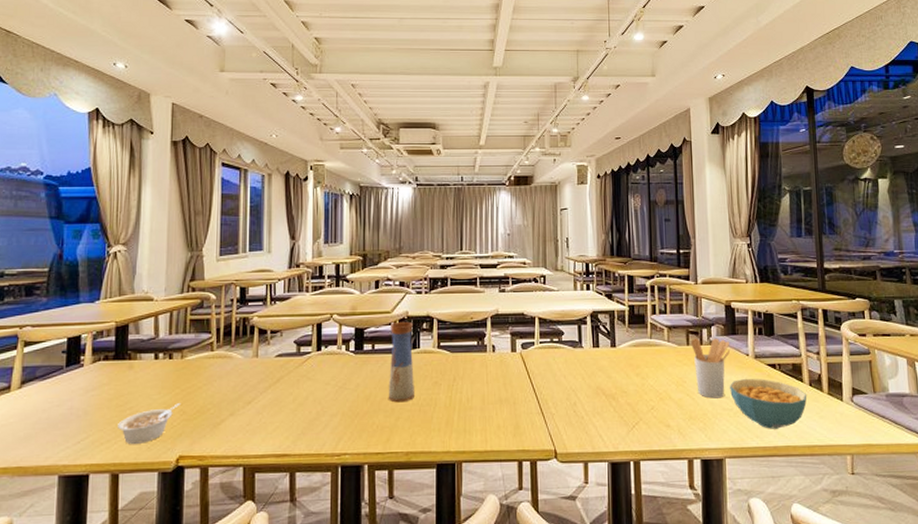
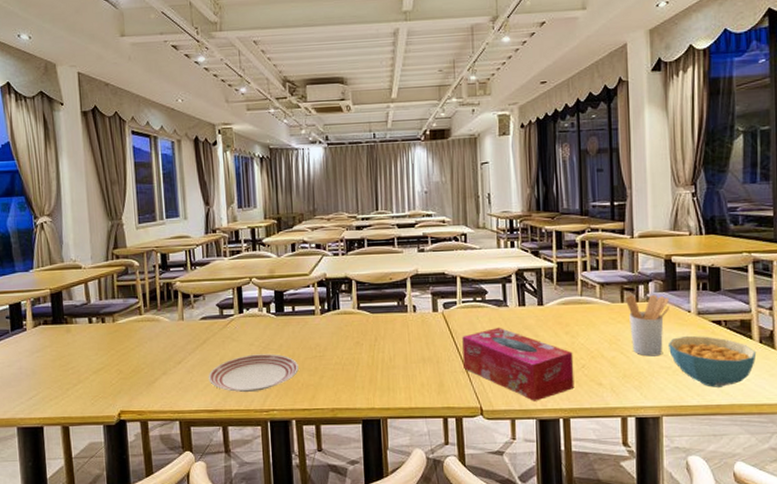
legume: present [118,403,180,444] -> none [63,363,116,400]
dinner plate: none [279,394,374,435] -> present [208,354,299,393]
vase: present [388,321,414,403] -> none [309,283,337,362]
tissue box: none [539,368,644,444] -> present [462,327,575,401]

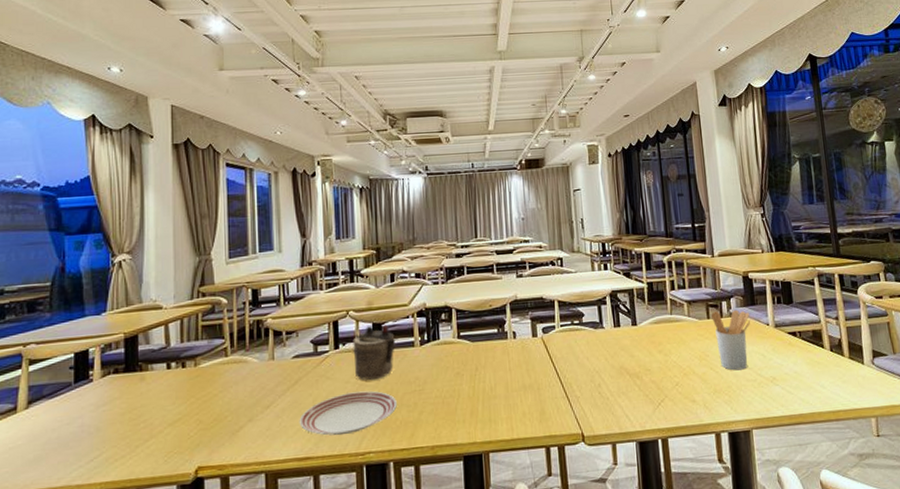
teapot: none [256,292,300,345] -> present [353,324,399,381]
tissue box: present [462,327,575,401] -> none [562,349,670,423]
cereal bowl: present [669,335,757,388] -> none [752,347,829,397]

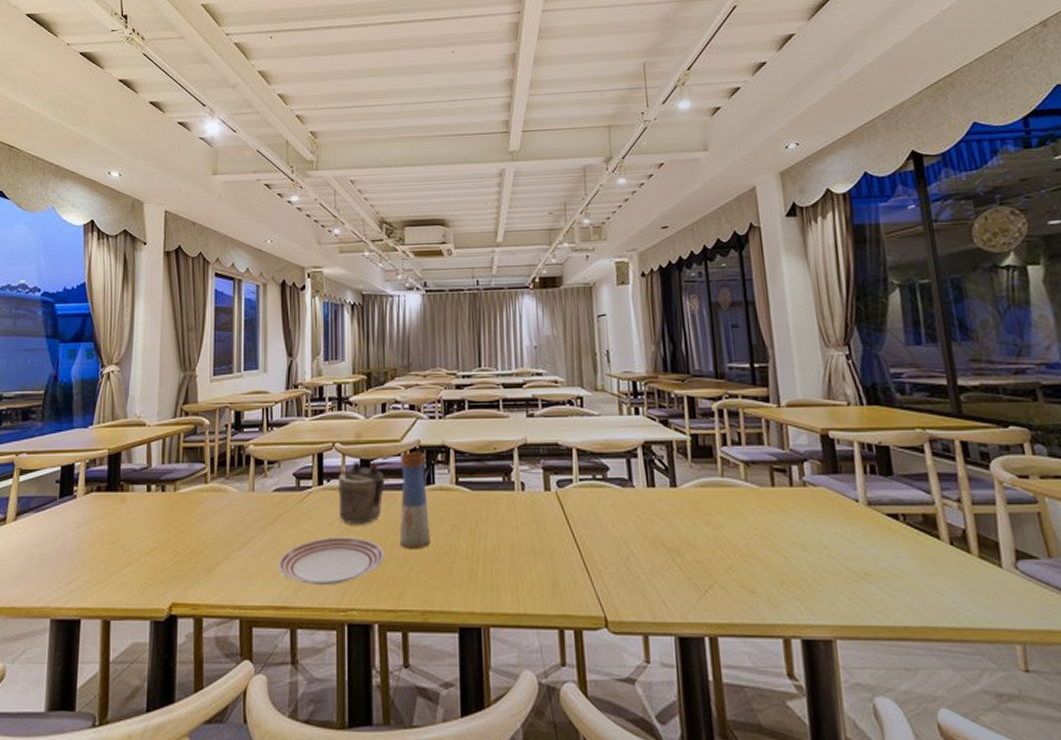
vase: none [408,313,437,397] -> present [399,451,430,550]
utensil holder: present [711,309,751,371] -> none [777,477,833,558]

